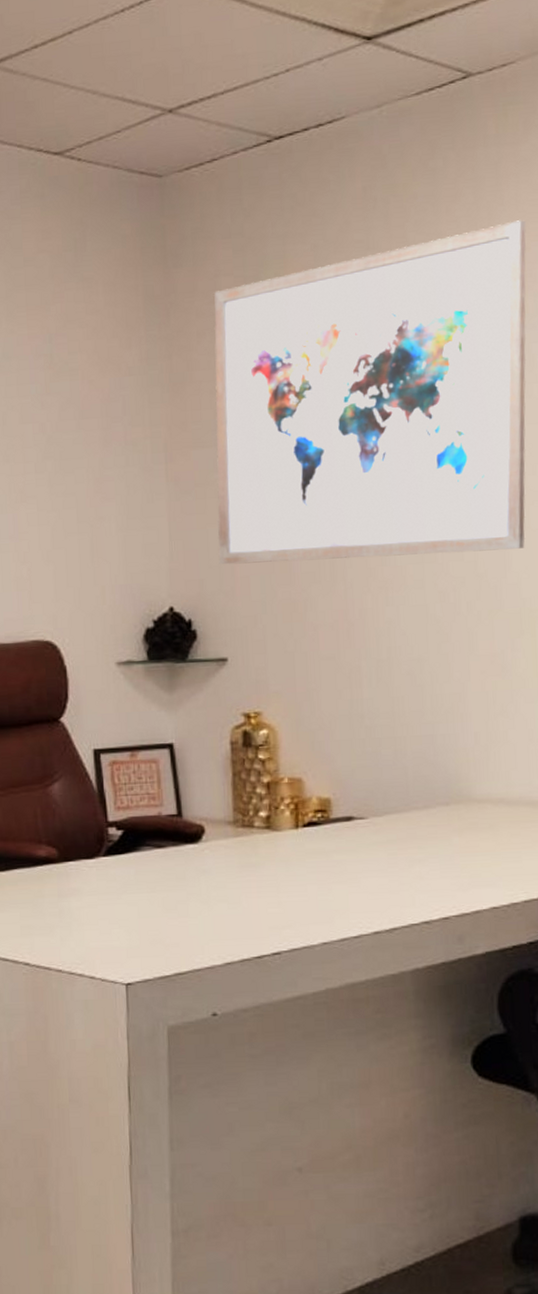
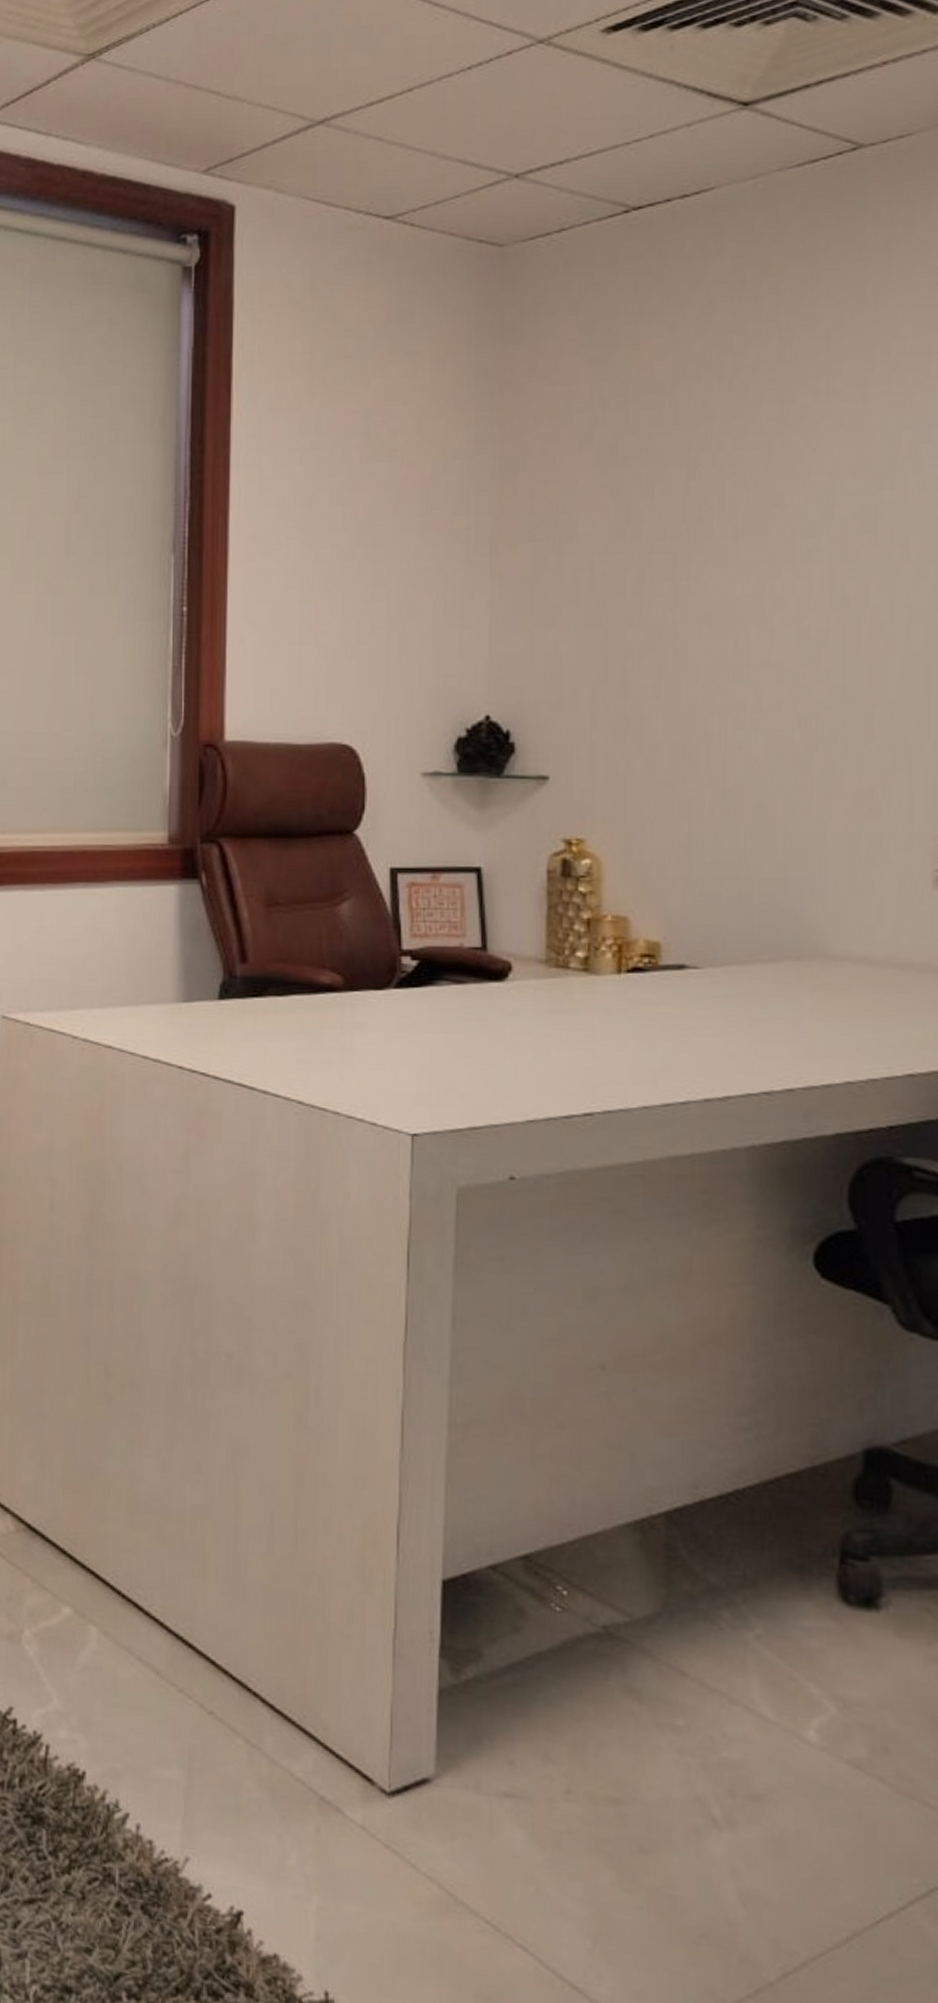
wall art: present [213,220,527,564] -> none [544,307,919,675]

